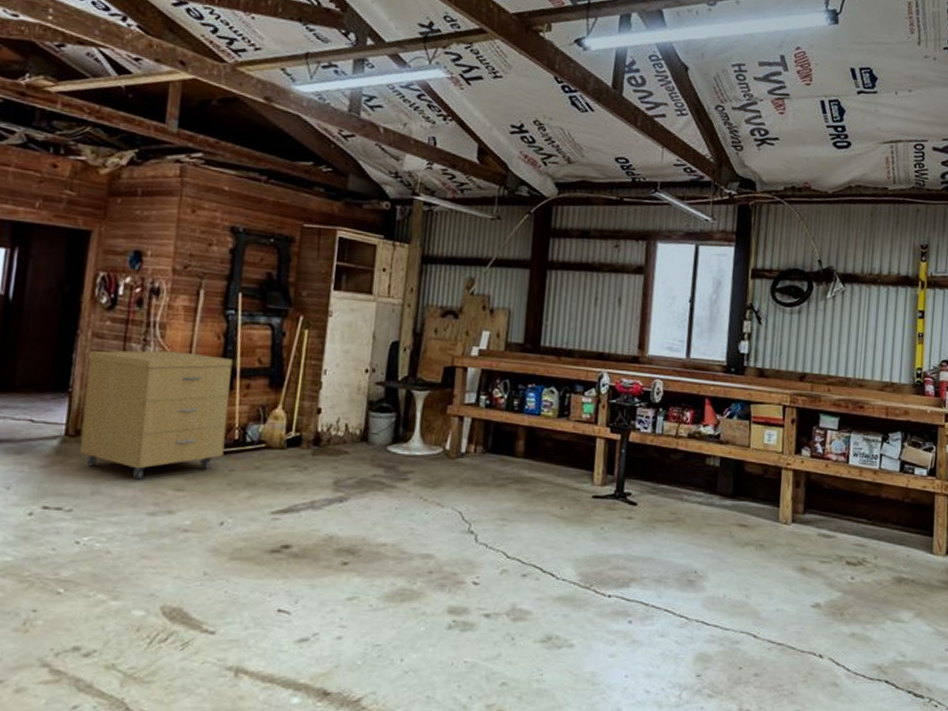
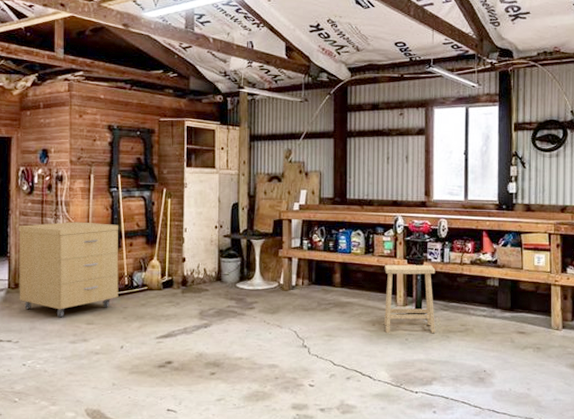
stool: none [576,432,645,521] -> present [384,264,436,333]

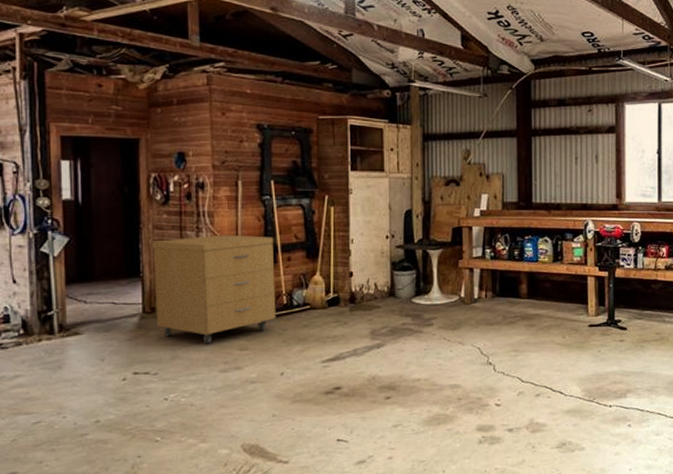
stool: present [384,264,436,333] -> none [574,271,629,345]

